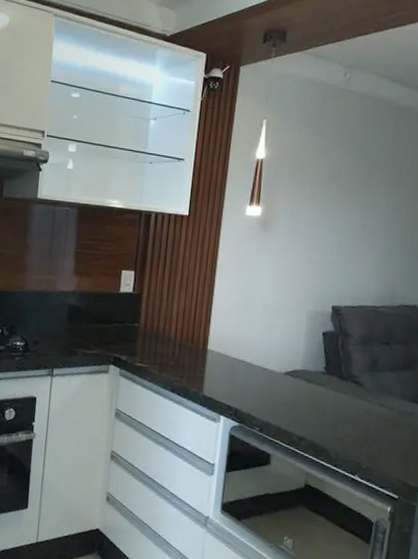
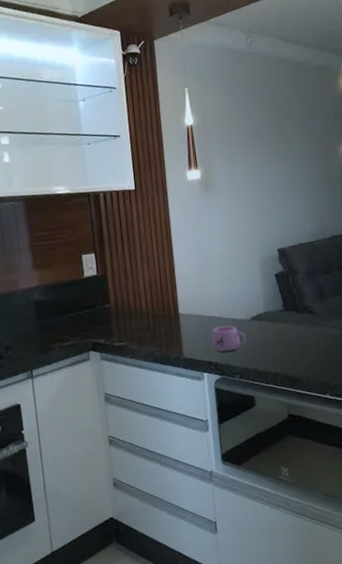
mug: none [234,372,275,401] -> present [211,325,247,352]

